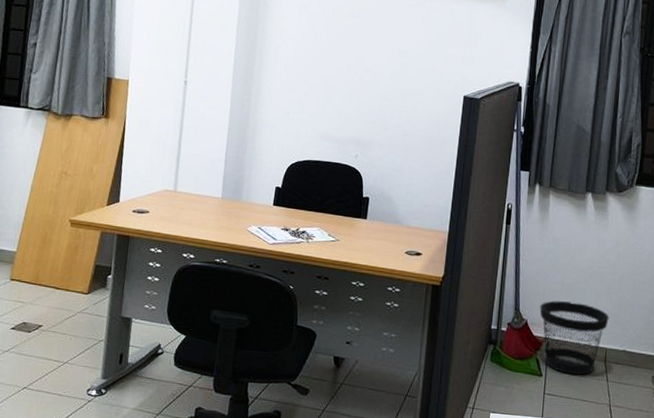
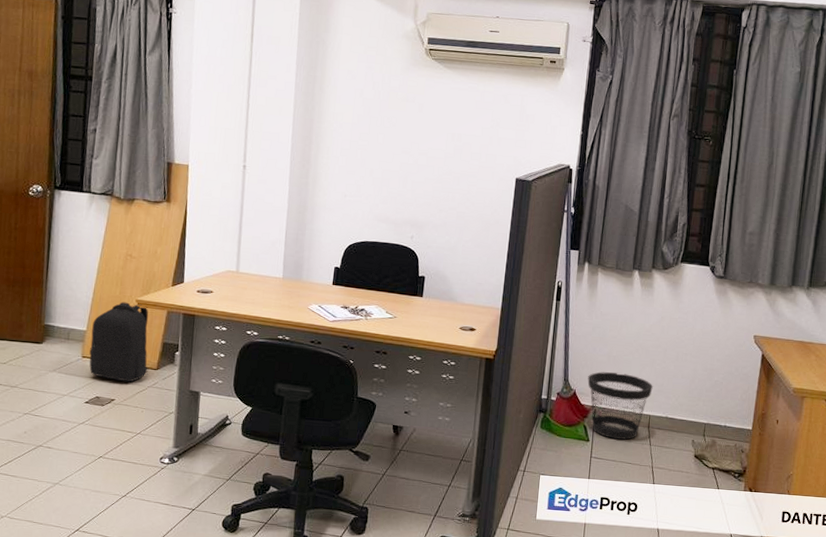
backpack: none [17,221,82,307] -> present [89,301,149,382]

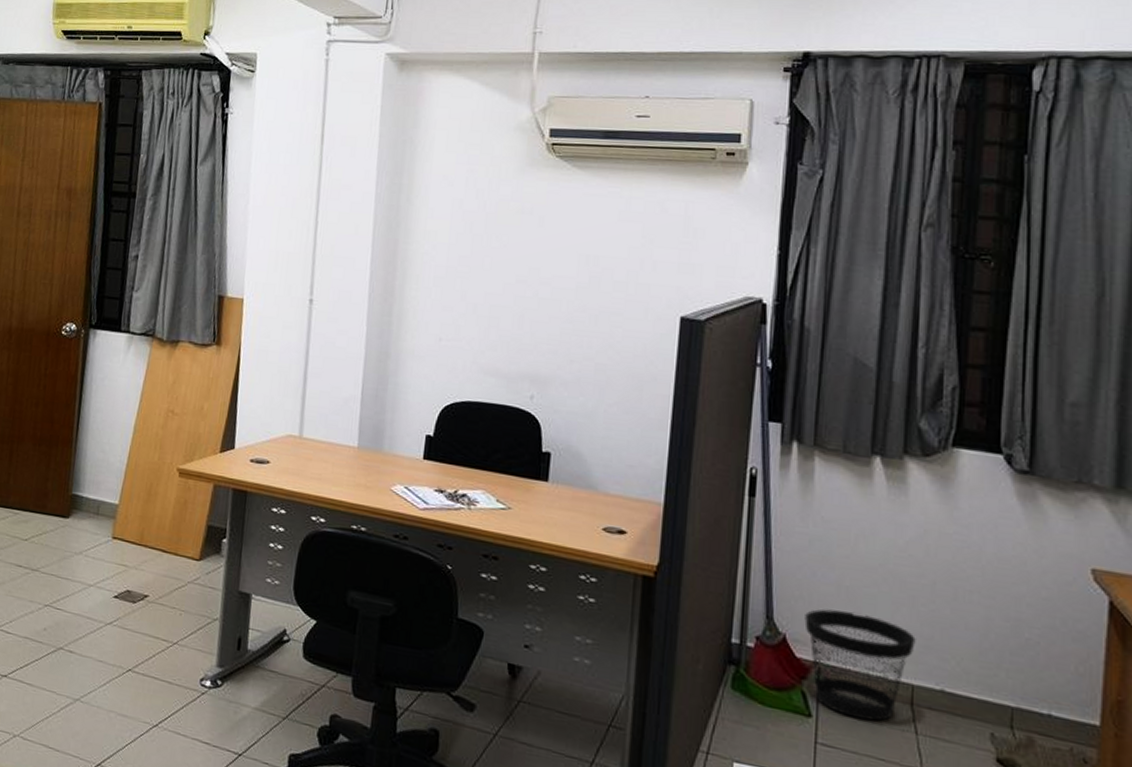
backpack: present [89,301,149,382] -> none [120,470,192,575]

